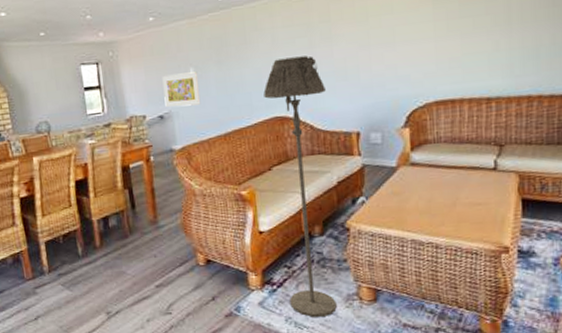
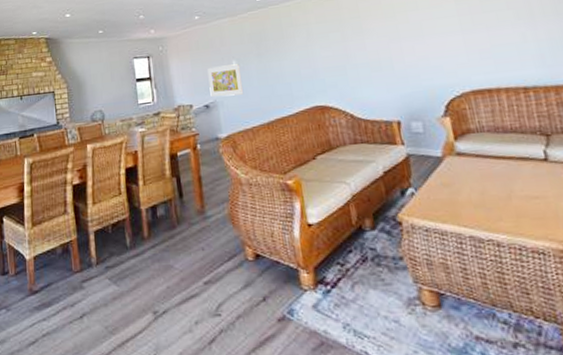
floor lamp: present [263,56,337,317] -> none [302,48,399,324]

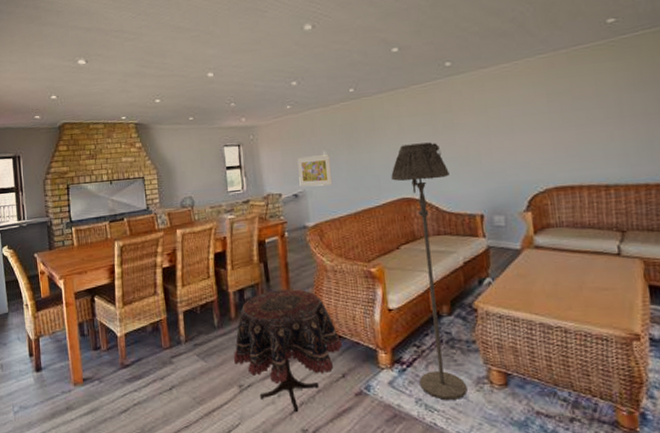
side table: none [147,204,262,341] -> present [233,289,343,412]
floor lamp: none [302,48,399,324] -> present [391,142,467,400]

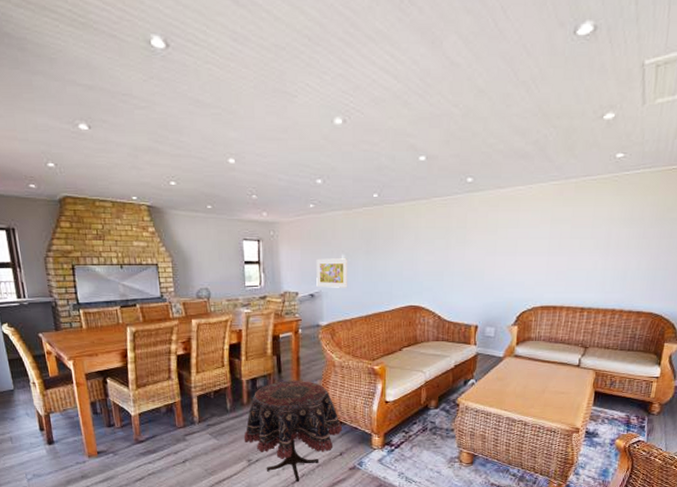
floor lamp: present [391,142,467,400] -> none [403,255,455,474]

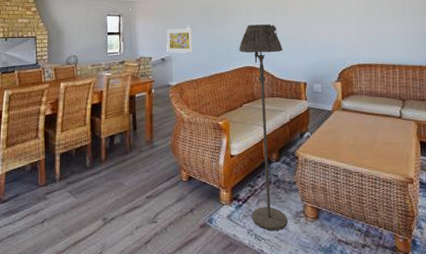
side table: present [243,381,343,481] -> none [100,137,193,241]
floor lamp: none [403,255,455,474] -> present [239,24,288,230]

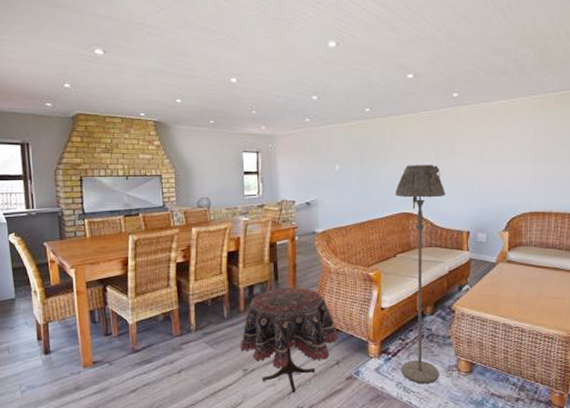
side table: none [100,137,193,241] -> present [240,288,339,392]
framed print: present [166,28,193,53] -> none [312,168,343,196]

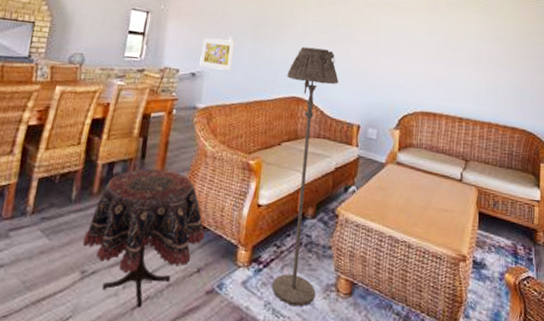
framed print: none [312,168,343,196] -> present [199,38,235,71]

